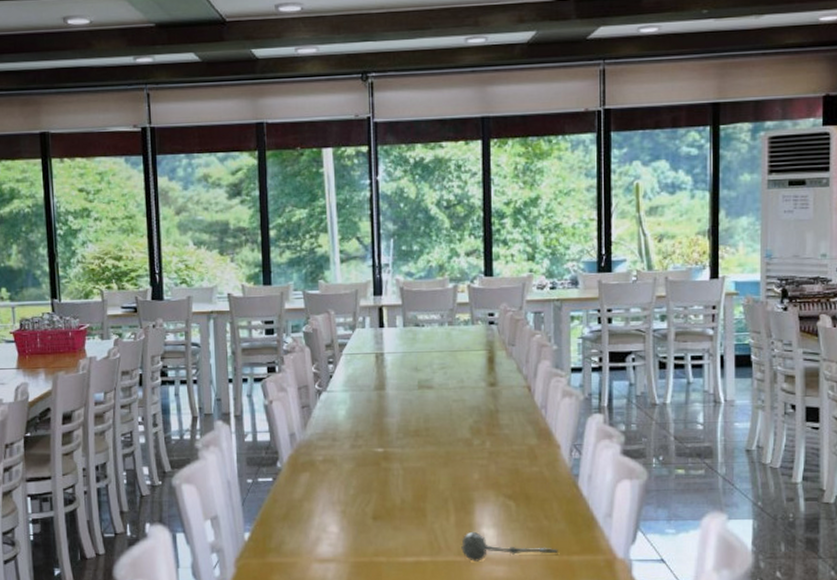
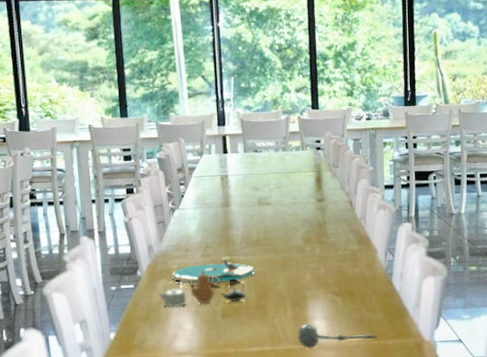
teapot: none [300,464,402,507] -> present [158,271,246,308]
plate: none [315,451,412,479] -> present [171,259,255,283]

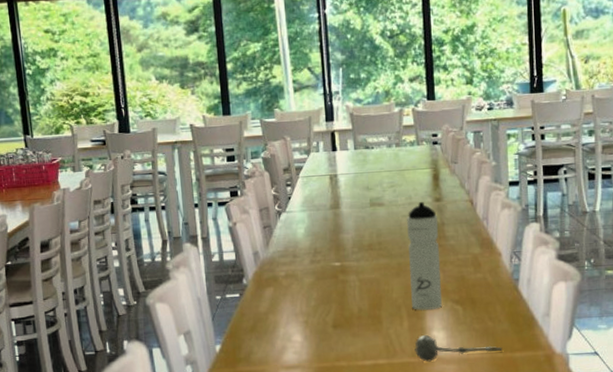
teapot: present [158,271,246,308] -> none [265,278,359,319]
plate: present [171,259,255,283] -> none [278,265,368,291]
water bottle: none [292,201,323,301] -> present [407,201,442,310]

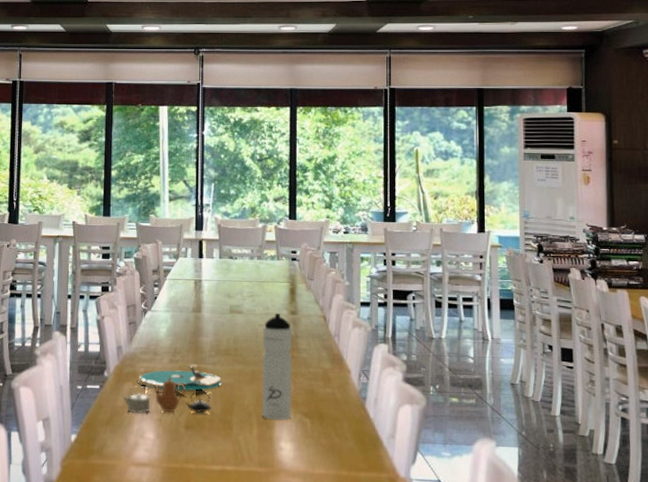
teapot: none [265,278,359,319] -> present [123,377,211,414]
plate: none [278,265,368,291] -> present [137,366,222,391]
spoon: present [415,335,503,362] -> none [262,445,347,473]

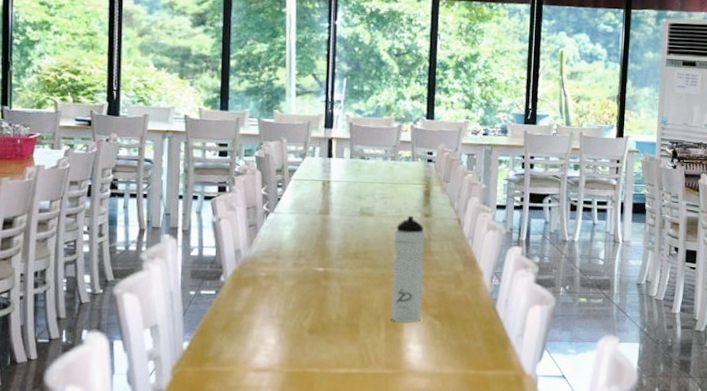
teapot: present [123,377,211,414] -> none [241,281,338,319]
plate: present [137,366,222,391] -> none [257,270,350,296]

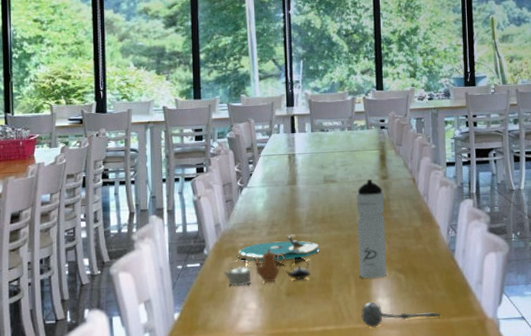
teapot: none [241,281,338,319] -> present [224,248,311,287]
plate: none [257,270,350,296] -> present [237,236,320,261]
spoon: none [389,347,475,374] -> present [361,302,440,328]

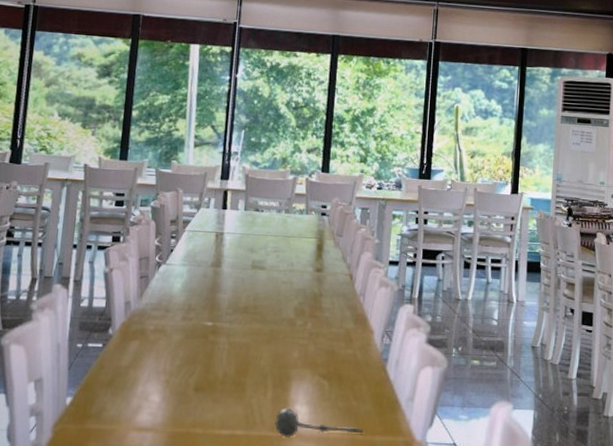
teapot: present [224,248,311,287] -> none [128,335,225,375]
plate: present [237,236,320,261] -> none [145,324,238,351]
water bottle: present [356,179,386,279] -> none [278,269,317,382]

